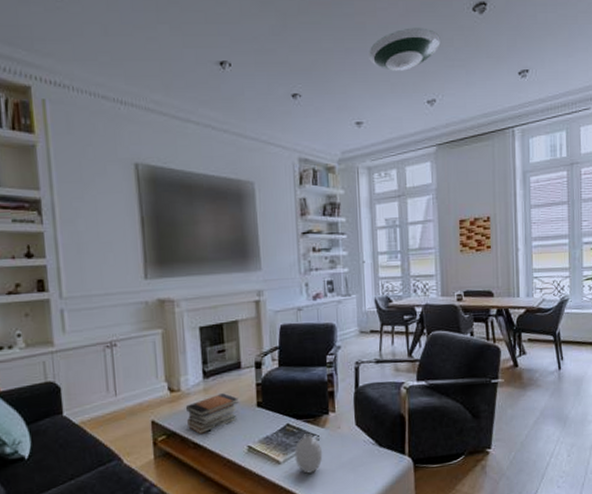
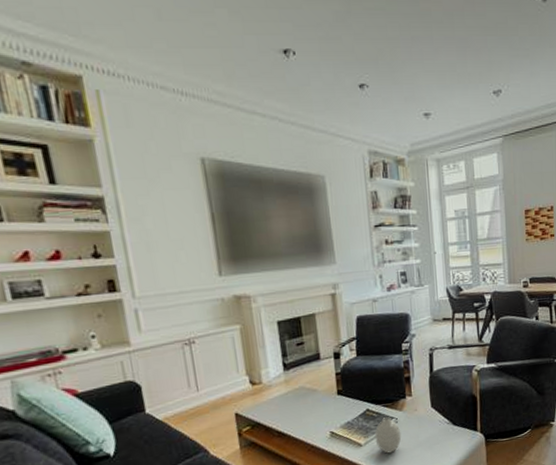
book stack: present [186,393,239,434] -> none [268,383,320,423]
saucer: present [369,27,441,71] -> none [435,15,505,60]

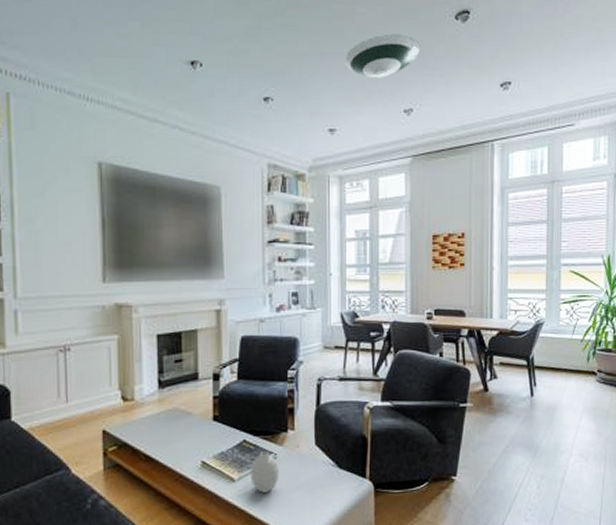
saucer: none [435,15,505,60] -> present [345,34,420,78]

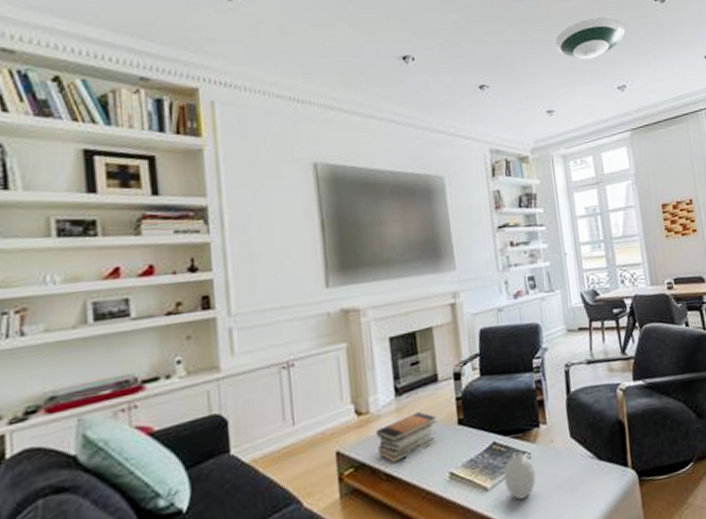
book stack: none [139,405,194,446] -> present [376,412,437,463]

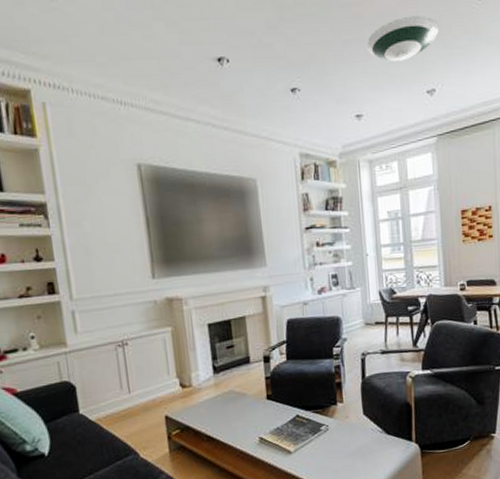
book stack: present [376,412,437,463] -> none [198,387,249,427]
vase: present [503,451,536,500] -> none [304,424,333,462]

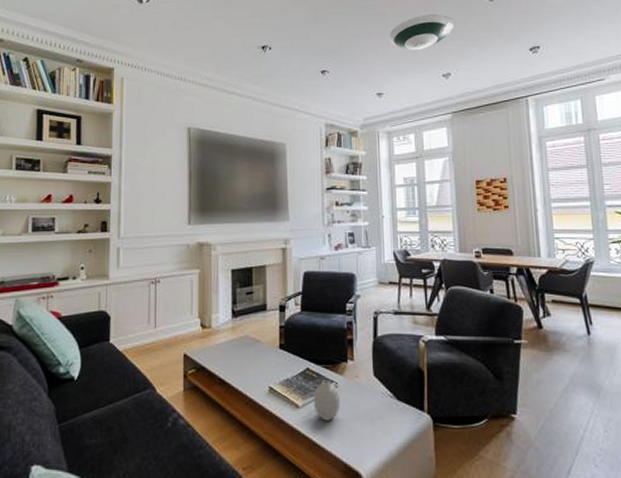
vase: none [304,424,333,462] -> present [313,380,341,421]

